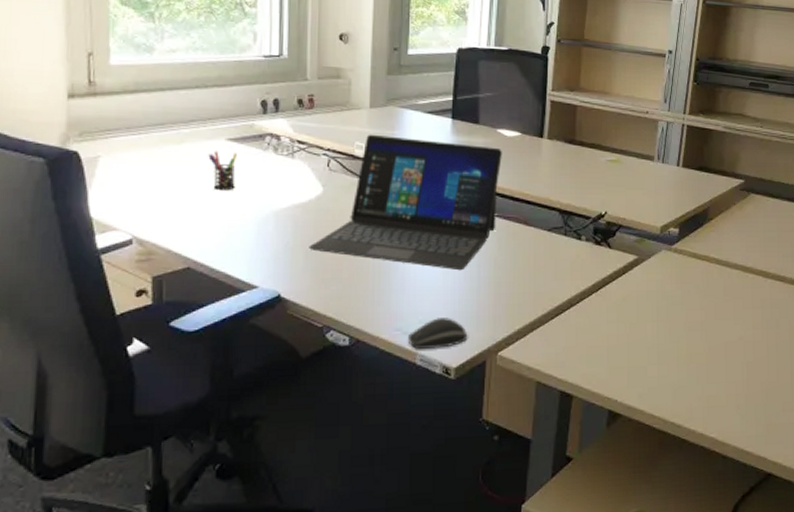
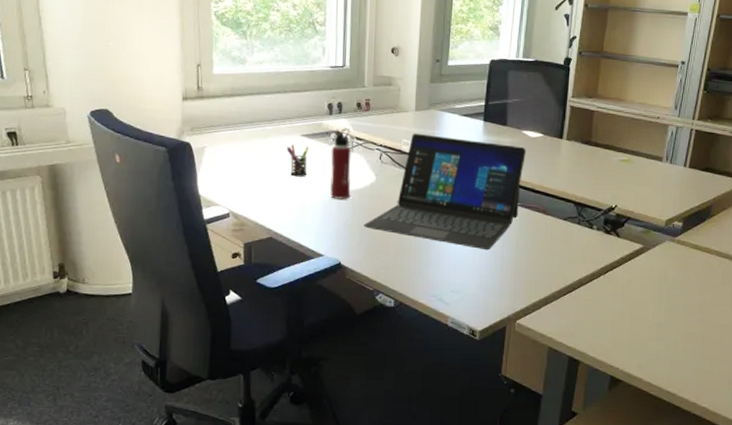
water bottle: none [264,130,292,216] -> present [329,128,351,199]
computer mouse: present [407,318,467,349] -> none [441,289,491,314]

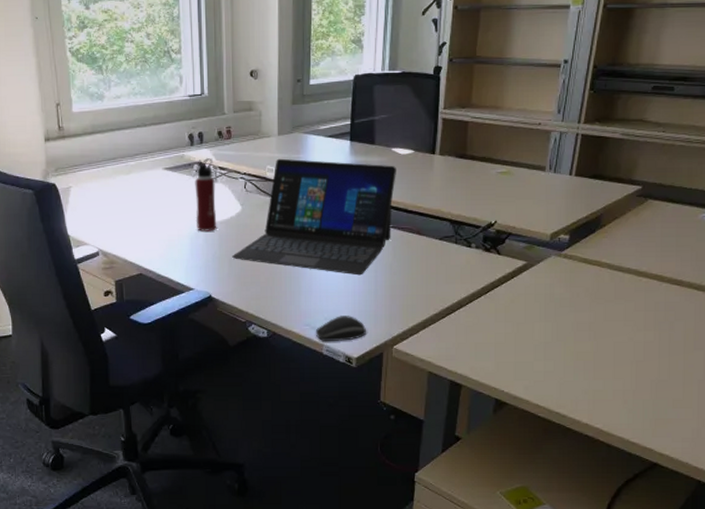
pen holder: present [286,144,308,177] -> none [150,179,172,212]
computer mouse: none [441,289,491,314] -> present [315,316,366,341]

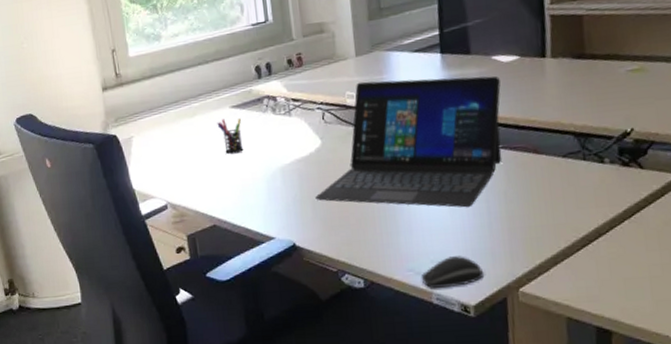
pen holder: none [150,179,172,212] -> present [217,118,244,155]
water bottle: present [195,158,217,232] -> none [266,90,295,173]

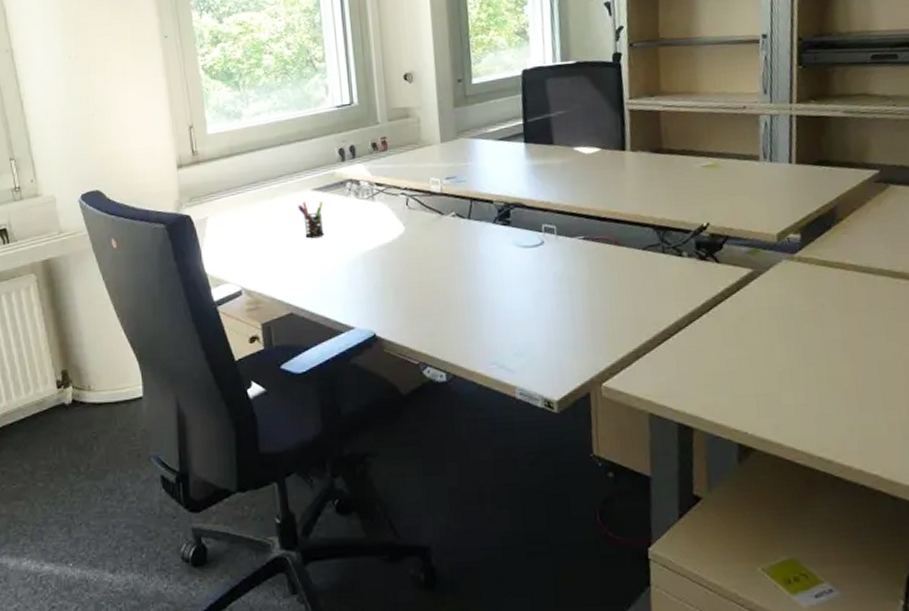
laptop: present [315,76,502,208] -> none [397,167,585,299]
computer mouse: present [421,256,483,288] -> none [504,349,567,382]

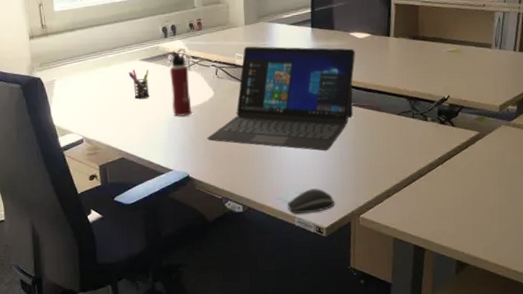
water bottle: none [348,174,378,259] -> present [170,48,192,116]
laptop: none [397,167,585,299] -> present [207,46,355,151]
computer mouse: none [504,349,567,382] -> present [287,189,334,213]

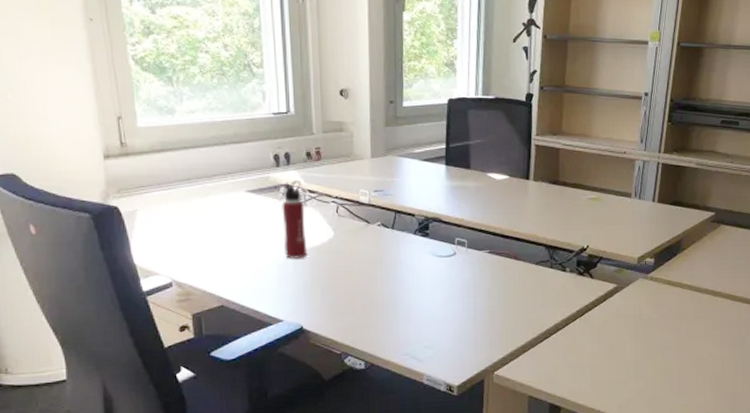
pen holder: present [128,69,150,100] -> none [231,202,257,238]
laptop: present [207,46,355,151] -> none [325,182,492,302]
computer mouse: present [287,189,334,213] -> none [415,343,467,370]

